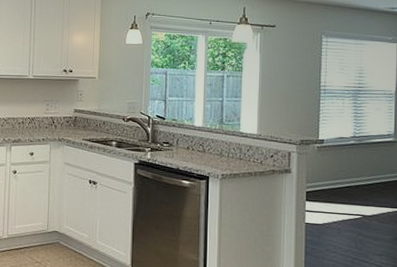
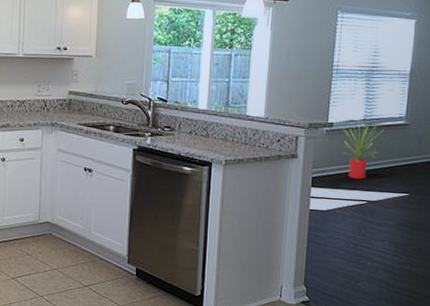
house plant: none [329,139,374,195] -> present [337,122,384,180]

